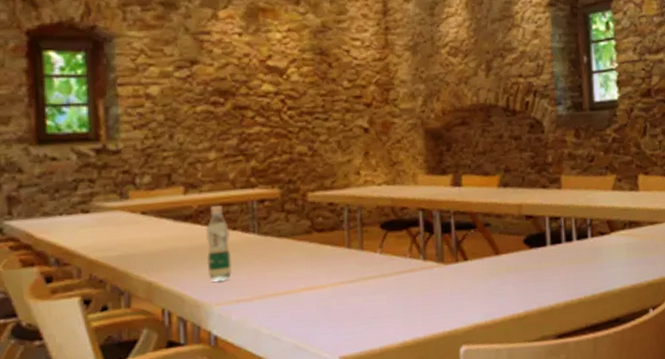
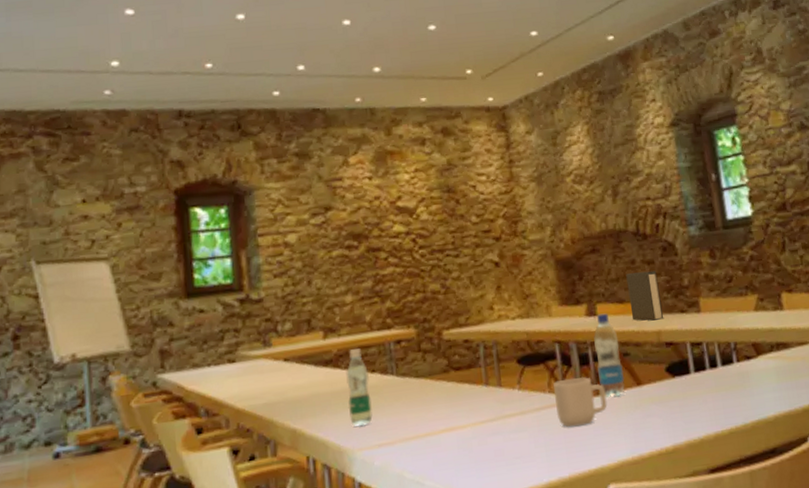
mug: none [414,244,466,291] -> present [552,377,608,427]
bottle: none [457,184,484,264] -> present [593,313,625,397]
binder: none [493,146,525,194] -> present [626,270,663,321]

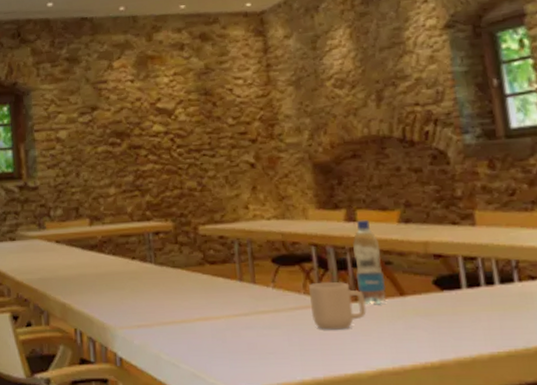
bottle: present [346,348,373,426] -> none [109,237,133,307]
binder: present [626,270,663,321] -> none [390,179,431,231]

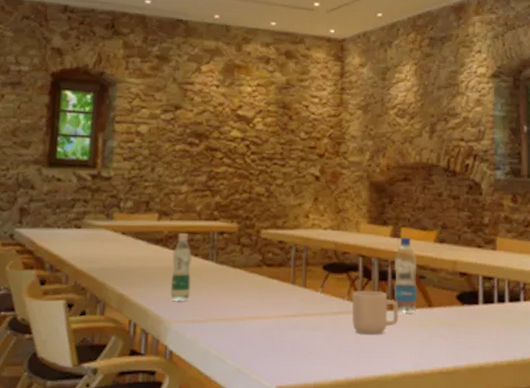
bottle: none [109,237,133,307] -> present [170,233,192,301]

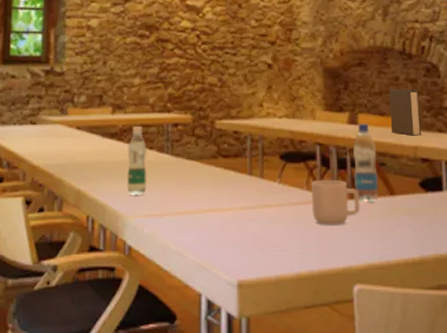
binder: none [432,205,461,251] -> present [389,89,421,136]

